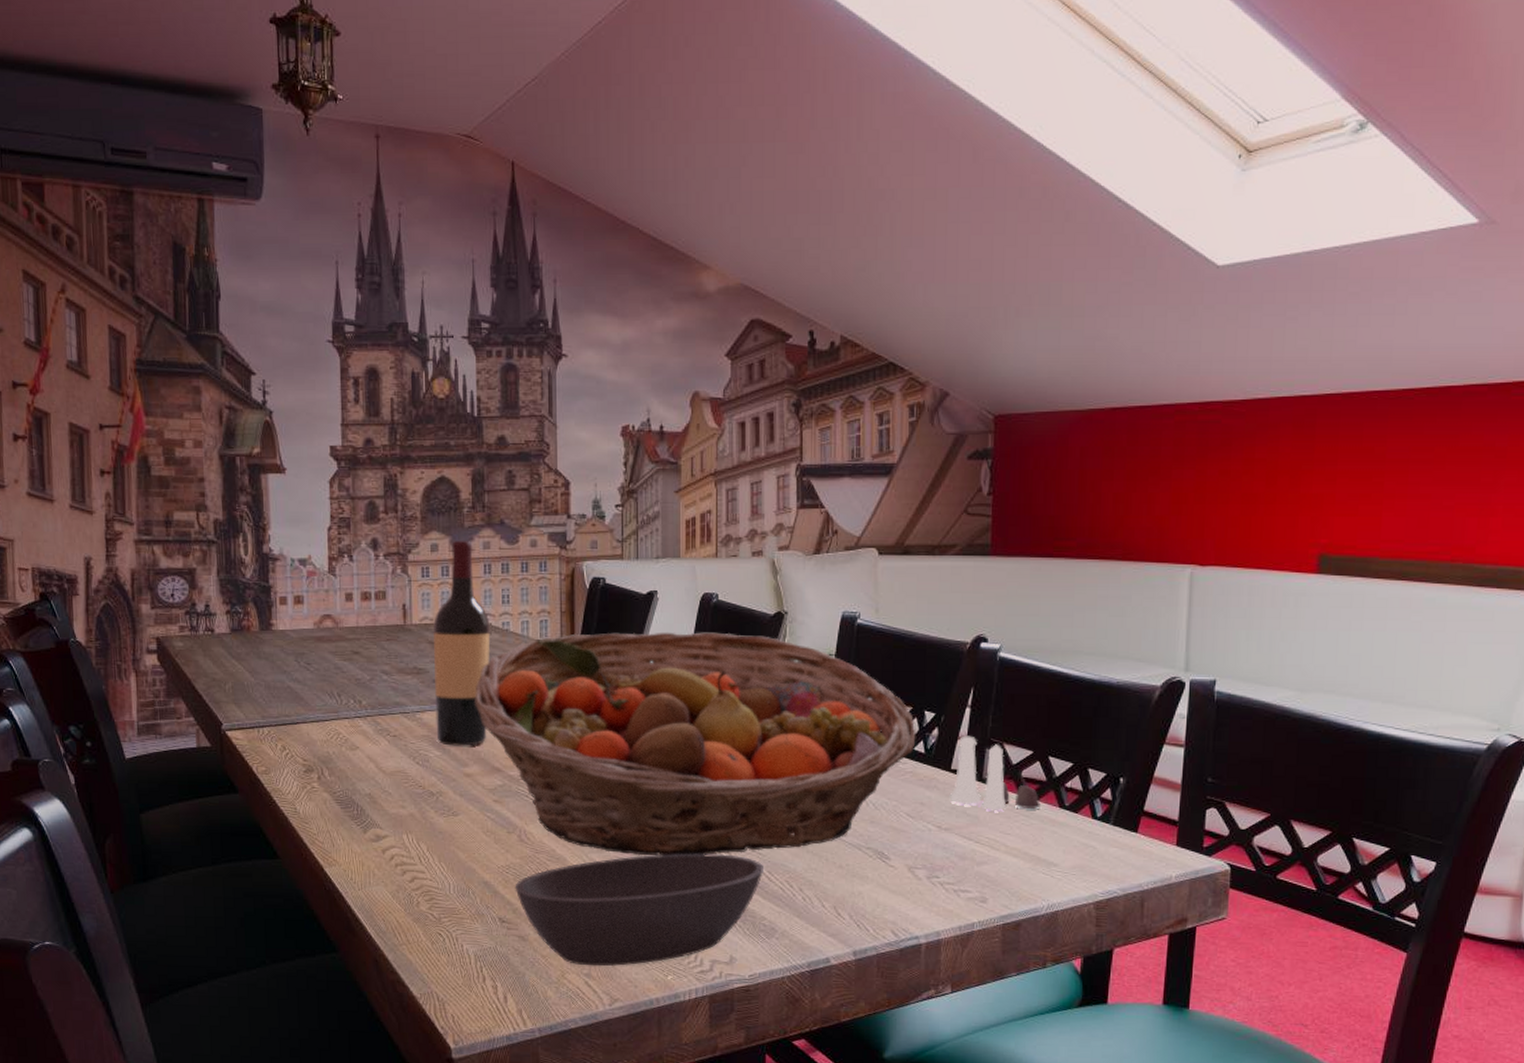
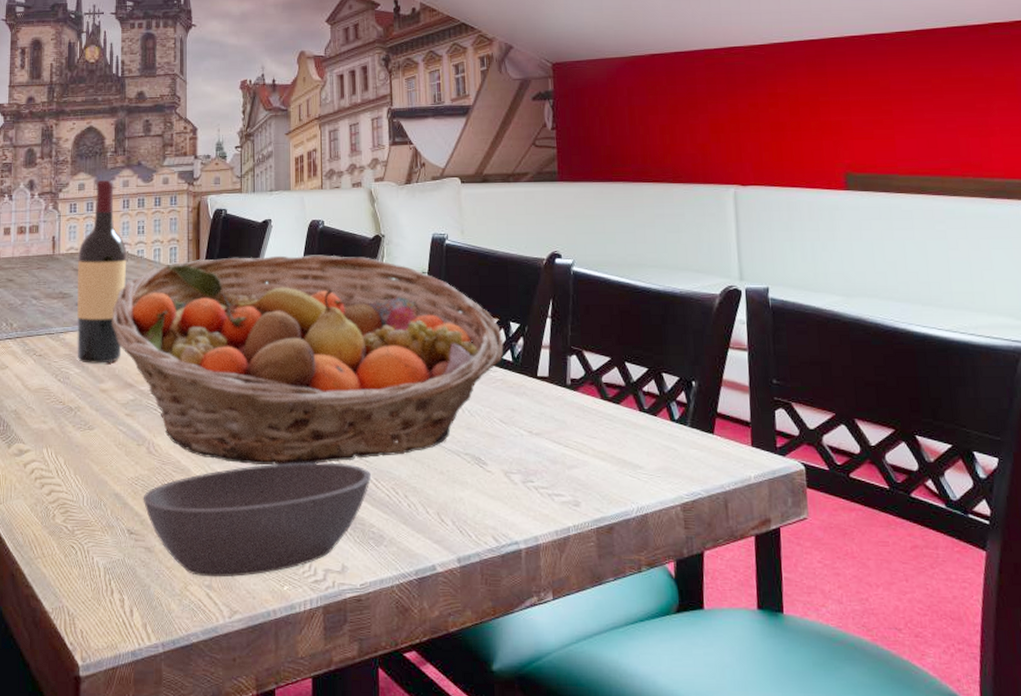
salt and pepper shaker set: present [949,735,1040,810] -> none [537,344,622,415]

